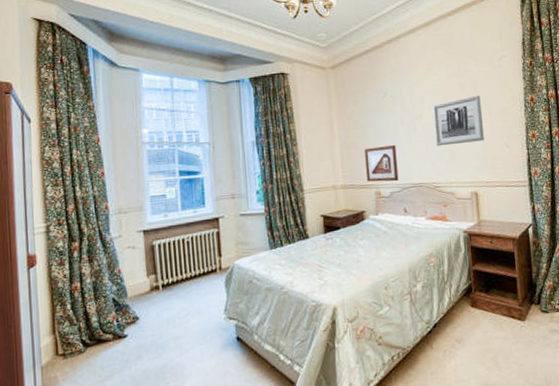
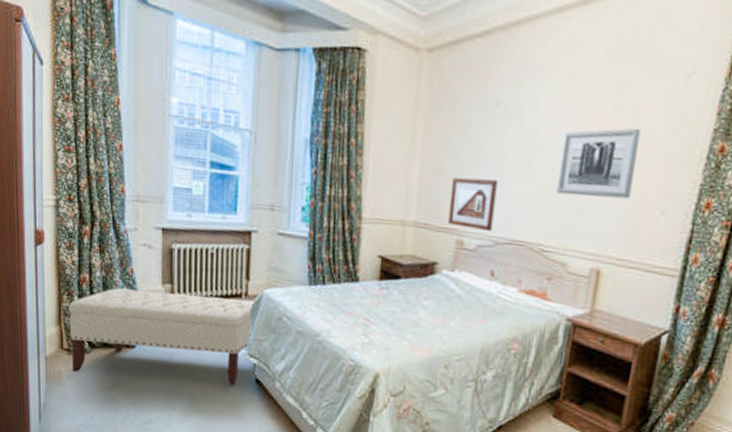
bench: none [61,272,229,374] -> present [68,288,254,385]

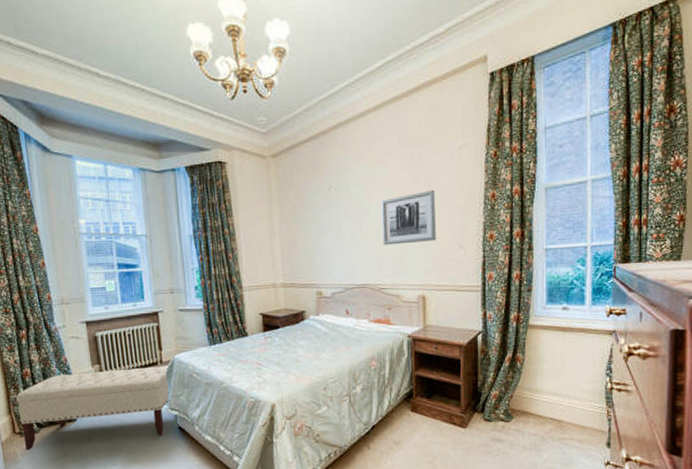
picture frame: present [448,177,498,232] -> none [306,242,342,282]

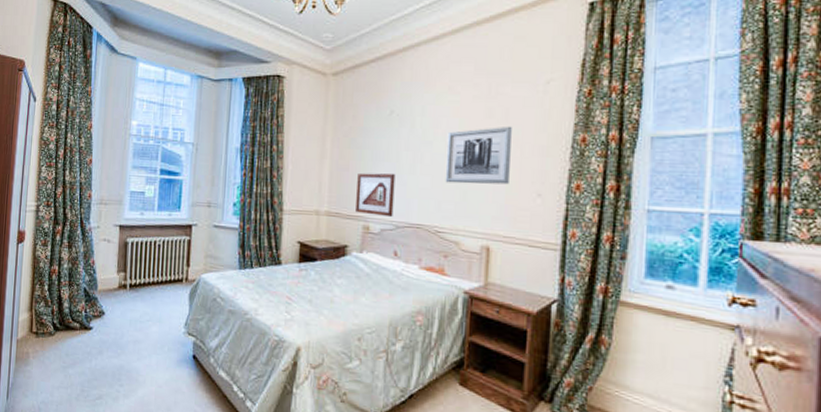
bench: present [15,365,170,450] -> none [38,277,193,362]
picture frame: none [306,242,342,282] -> present [355,172,396,218]

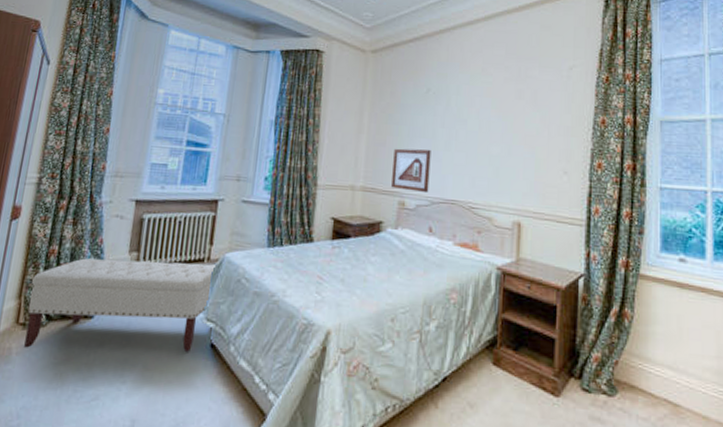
bench: none [38,277,193,362] -> present [24,258,215,352]
wall art: present [445,126,512,185] -> none [478,107,540,162]

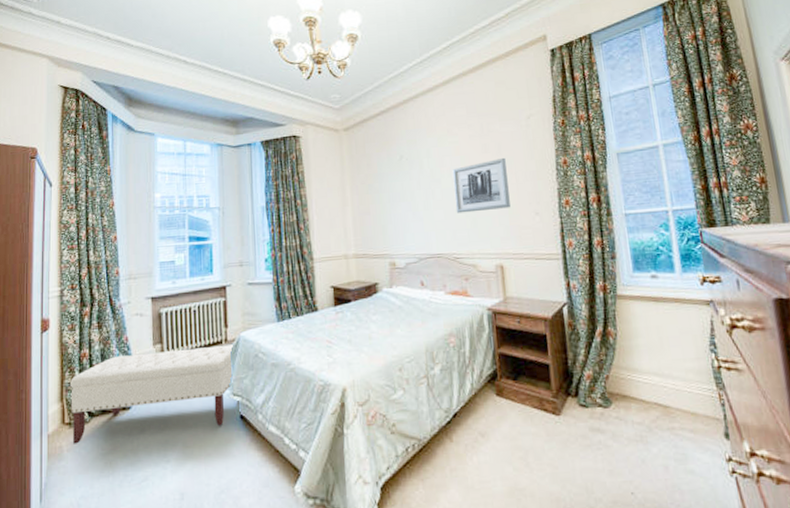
picture frame: present [391,148,431,194] -> none [378,211,415,252]
wall art: none [478,107,540,162] -> present [452,157,511,214]

